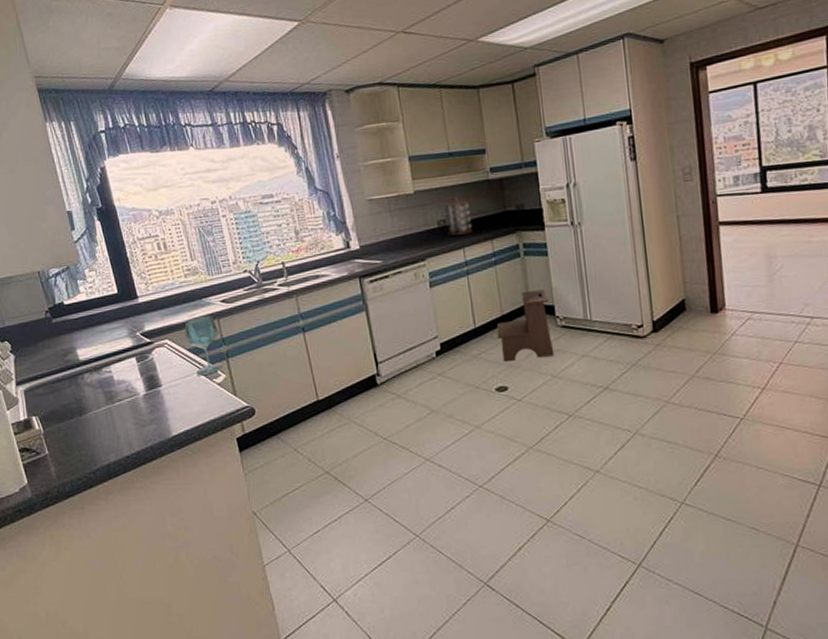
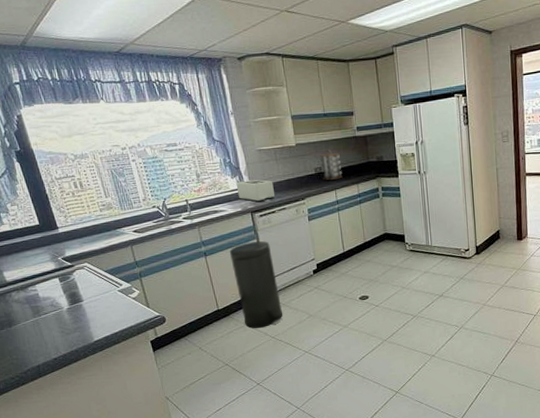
wine glass: present [184,315,223,375] -> none [101,243,137,291]
pedal bin: none [332,313,398,426] -> present [229,241,283,328]
toaster: none [341,236,389,265] -> present [236,179,276,202]
step stool: present [496,289,555,363] -> none [360,222,404,278]

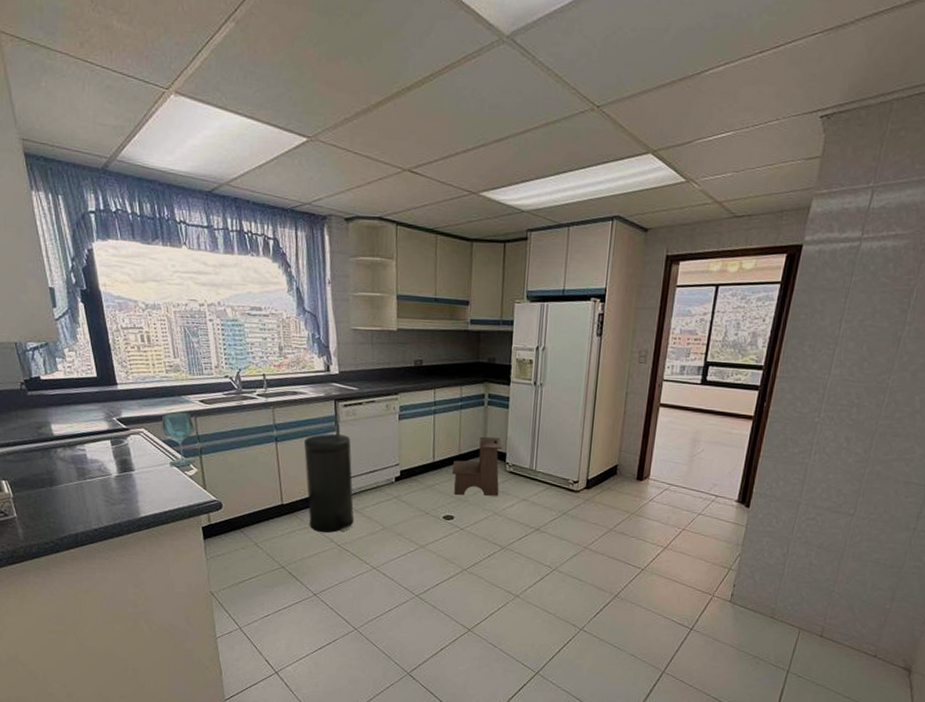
wine glass: none [101,243,137,291] -> present [161,411,196,467]
toaster: present [236,179,276,202] -> none [322,362,365,390]
spice rack: present [319,149,343,181] -> none [422,341,446,378]
step stool: none [360,222,404,278] -> present [452,436,503,496]

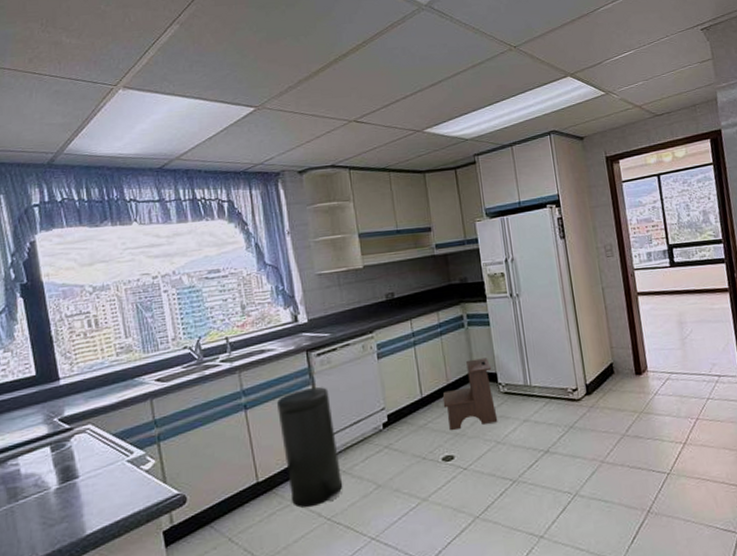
wine glass: present [161,411,196,467] -> none [111,395,153,462]

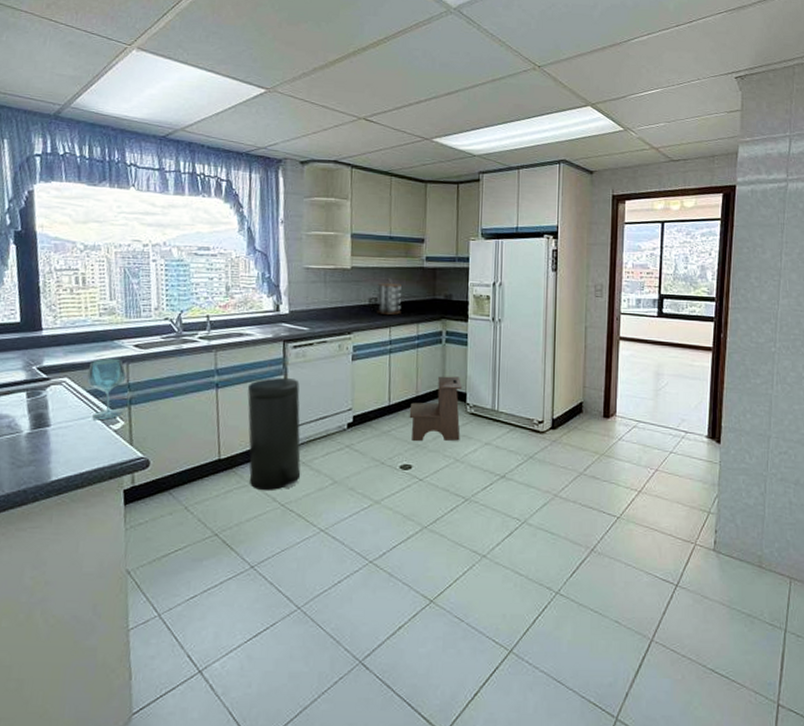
wine glass: none [111,395,153,462] -> present [86,358,127,419]
spice rack: none [391,271,419,309] -> present [376,278,402,316]

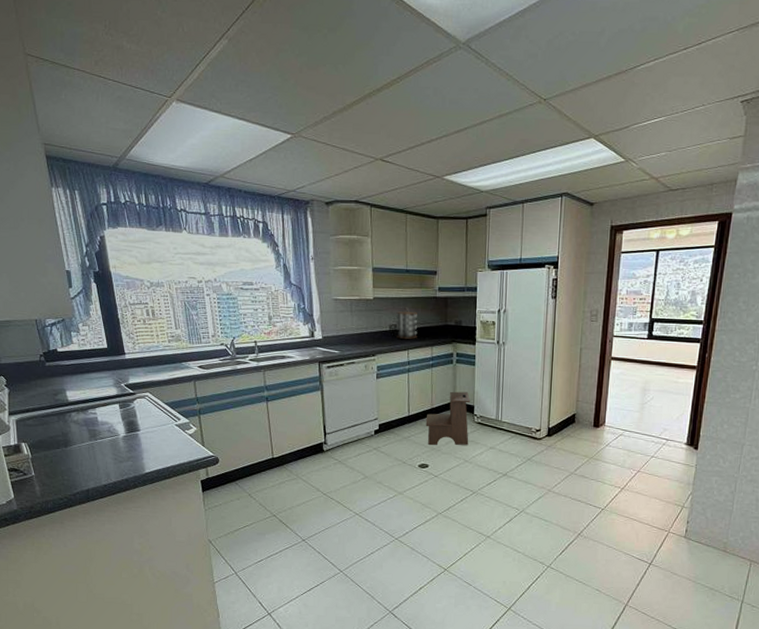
wine glass: present [86,358,127,419] -> none [164,376,195,426]
pedal bin: present [247,378,301,490] -> none [291,393,338,483]

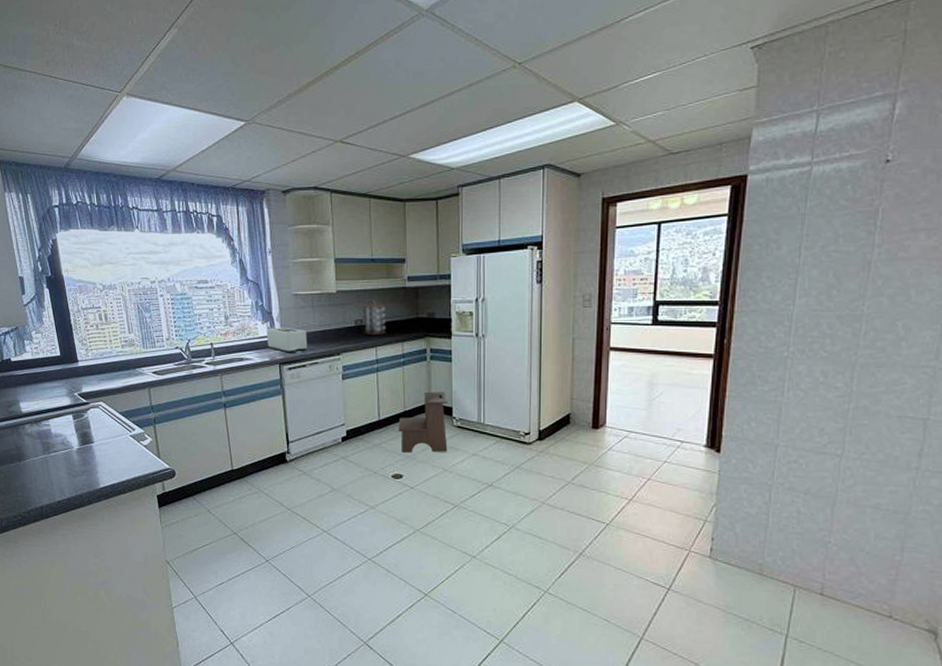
toaster: none [307,328,346,353] -> present [266,327,308,353]

